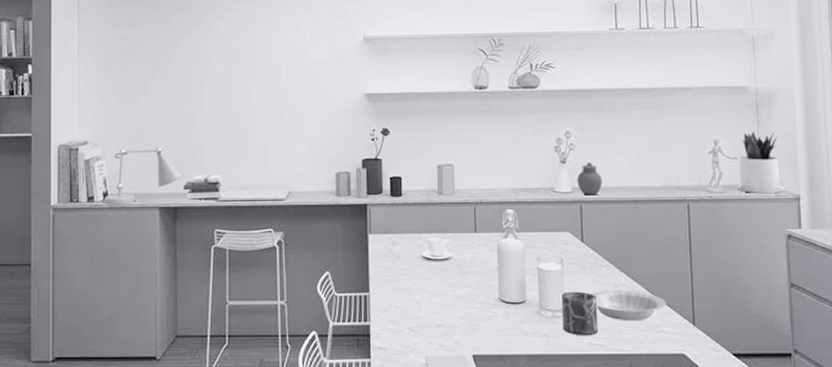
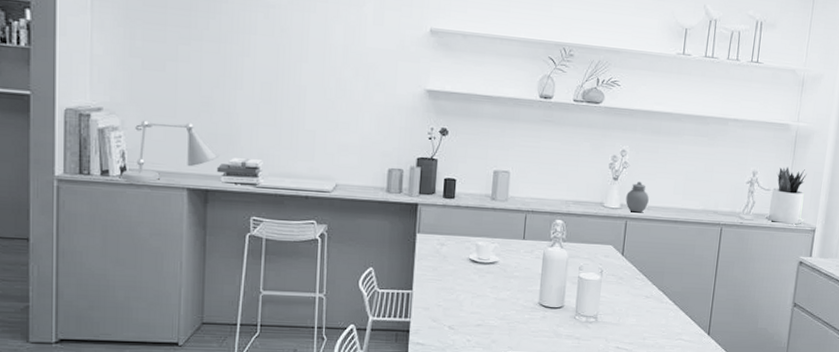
cup: present [562,291,599,335] -> none [594,300,628,340]
bowl: present [591,289,667,321] -> none [623,300,689,329]

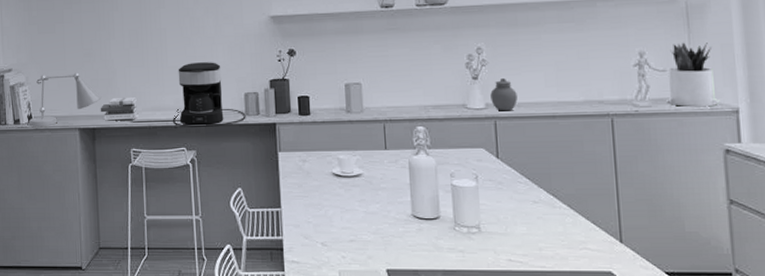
coffee maker: none [304,129,387,202] -> present [173,62,246,127]

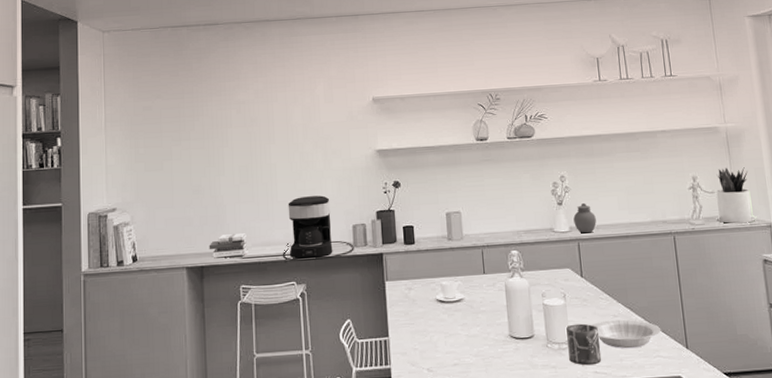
table lamp: present [27,72,102,127] -> none [131,210,211,268]
cup: none [477,208,518,251] -> present [566,323,602,365]
bowl: none [508,206,591,238] -> present [592,319,661,349]

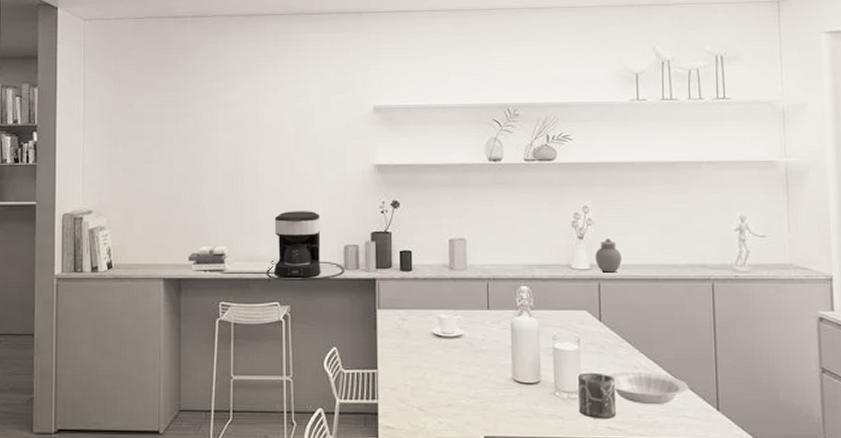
planter: present [716,167,756,224] -> none [765,208,814,274]

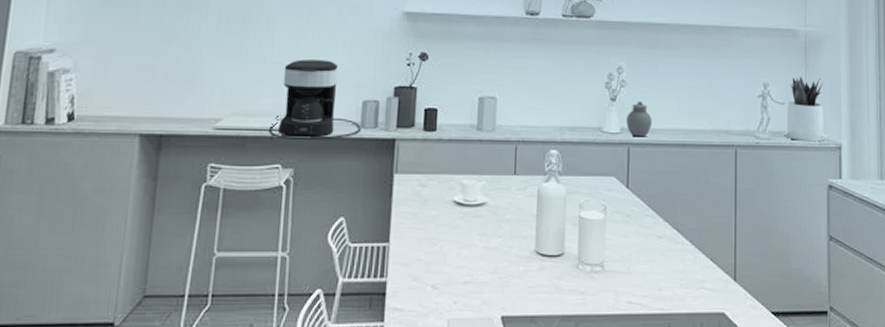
books: present [188,246,230,271] -> none [173,97,226,127]
cup: present [578,372,617,418] -> none [601,243,639,292]
bowl: present [609,371,689,405] -> none [633,241,709,277]
planter: none [765,208,814,274] -> present [783,76,826,142]

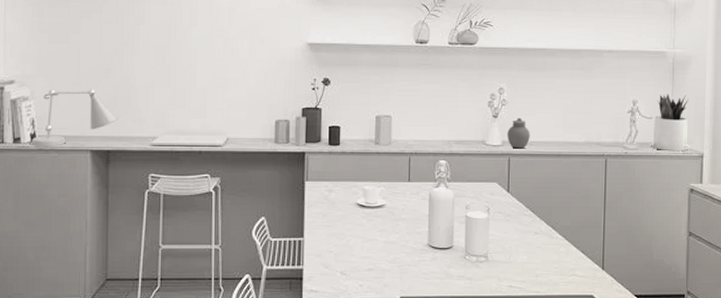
table lamp: none [65,60,178,129] -> present [29,89,120,147]
coffee maker: present [269,59,361,140] -> none [198,86,275,154]

